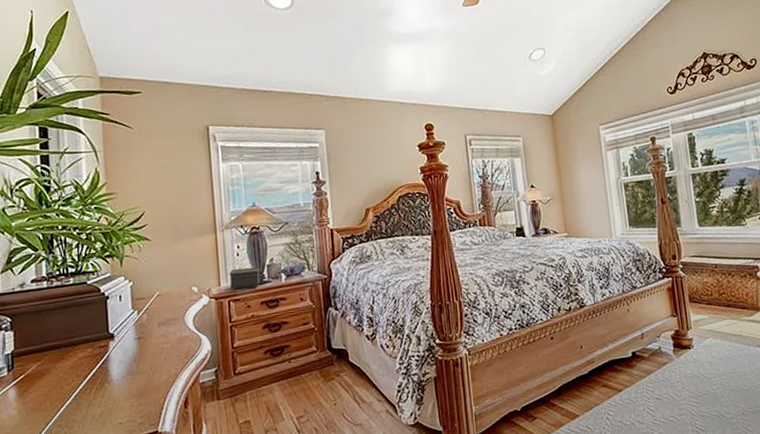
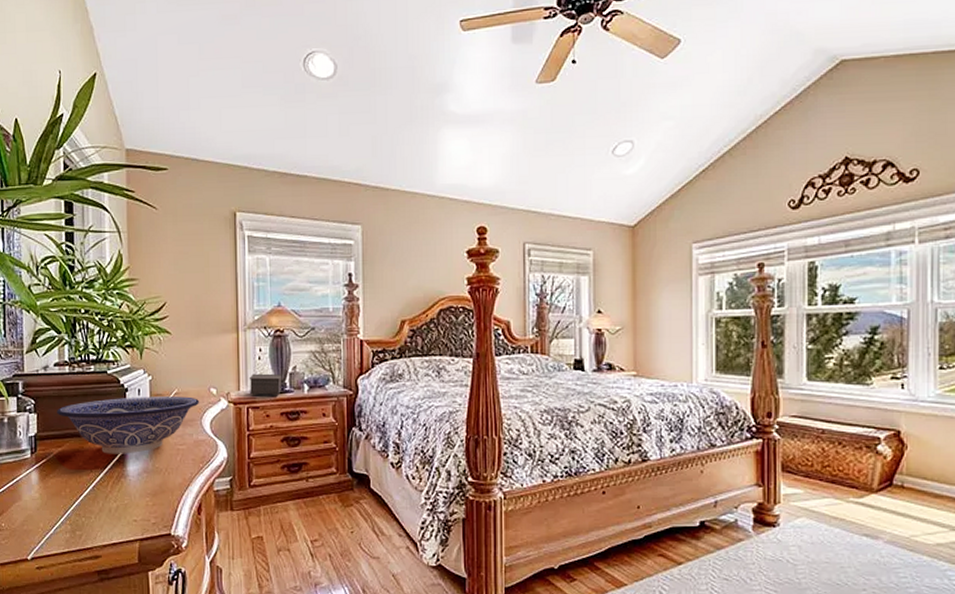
decorative bowl: none [35,297,182,362] -> present [57,396,200,454]

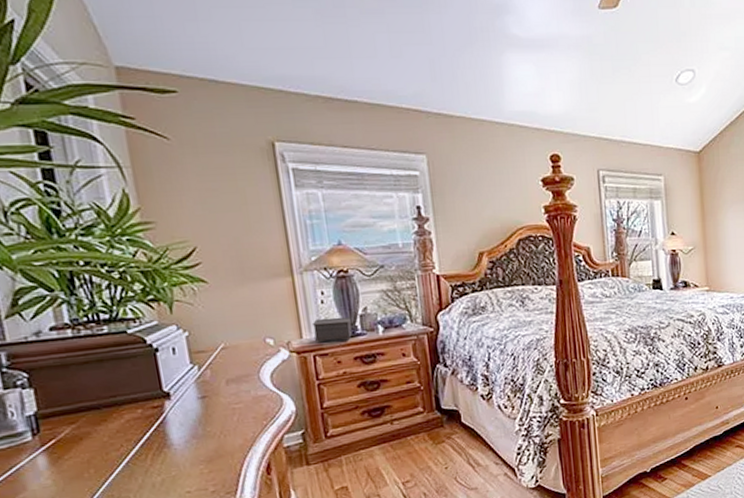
decorative bowl: present [57,396,200,454] -> none [62,350,255,424]

